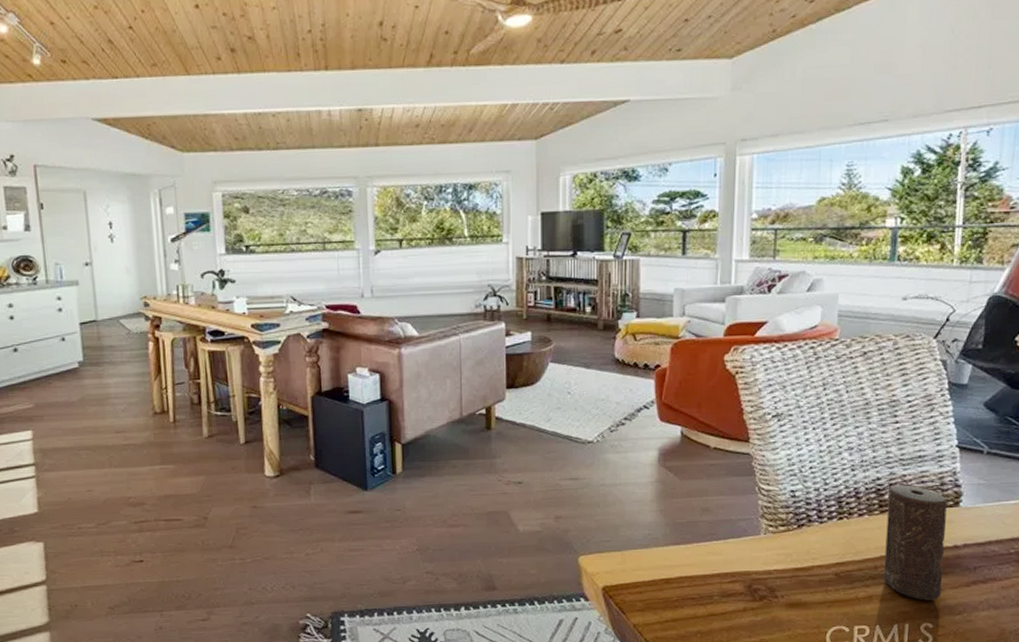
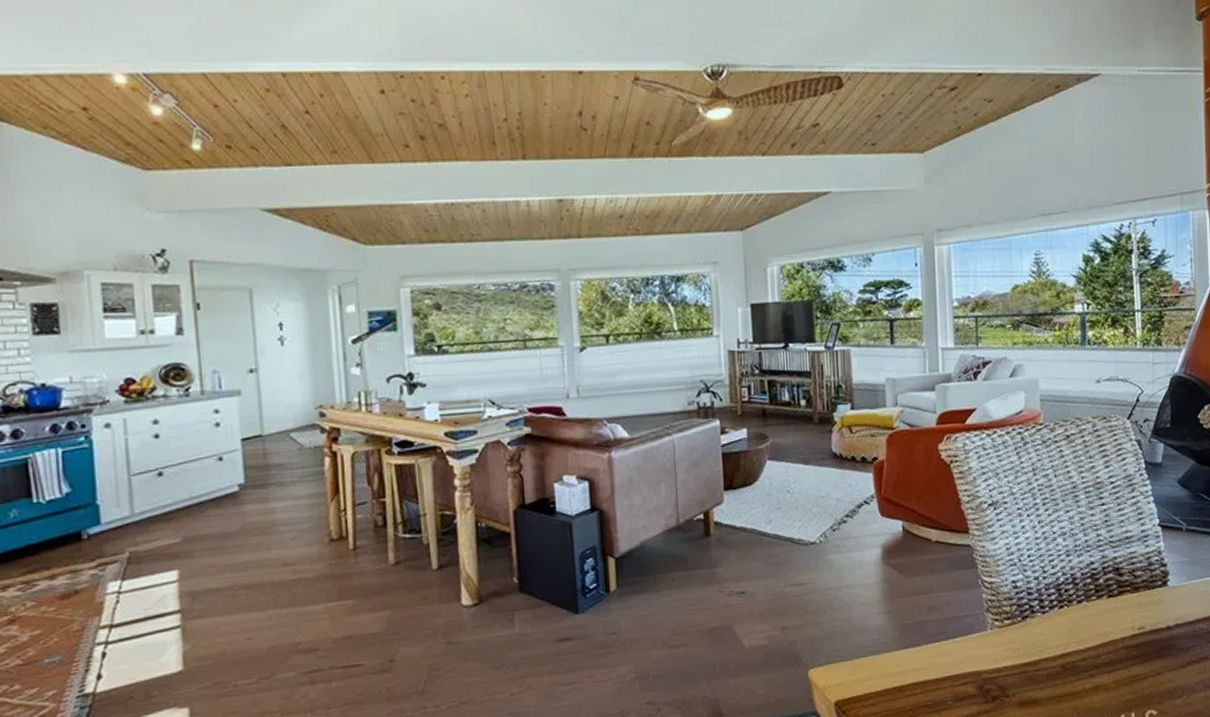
candle: present [883,485,947,600] -> none [1103,567,1161,686]

